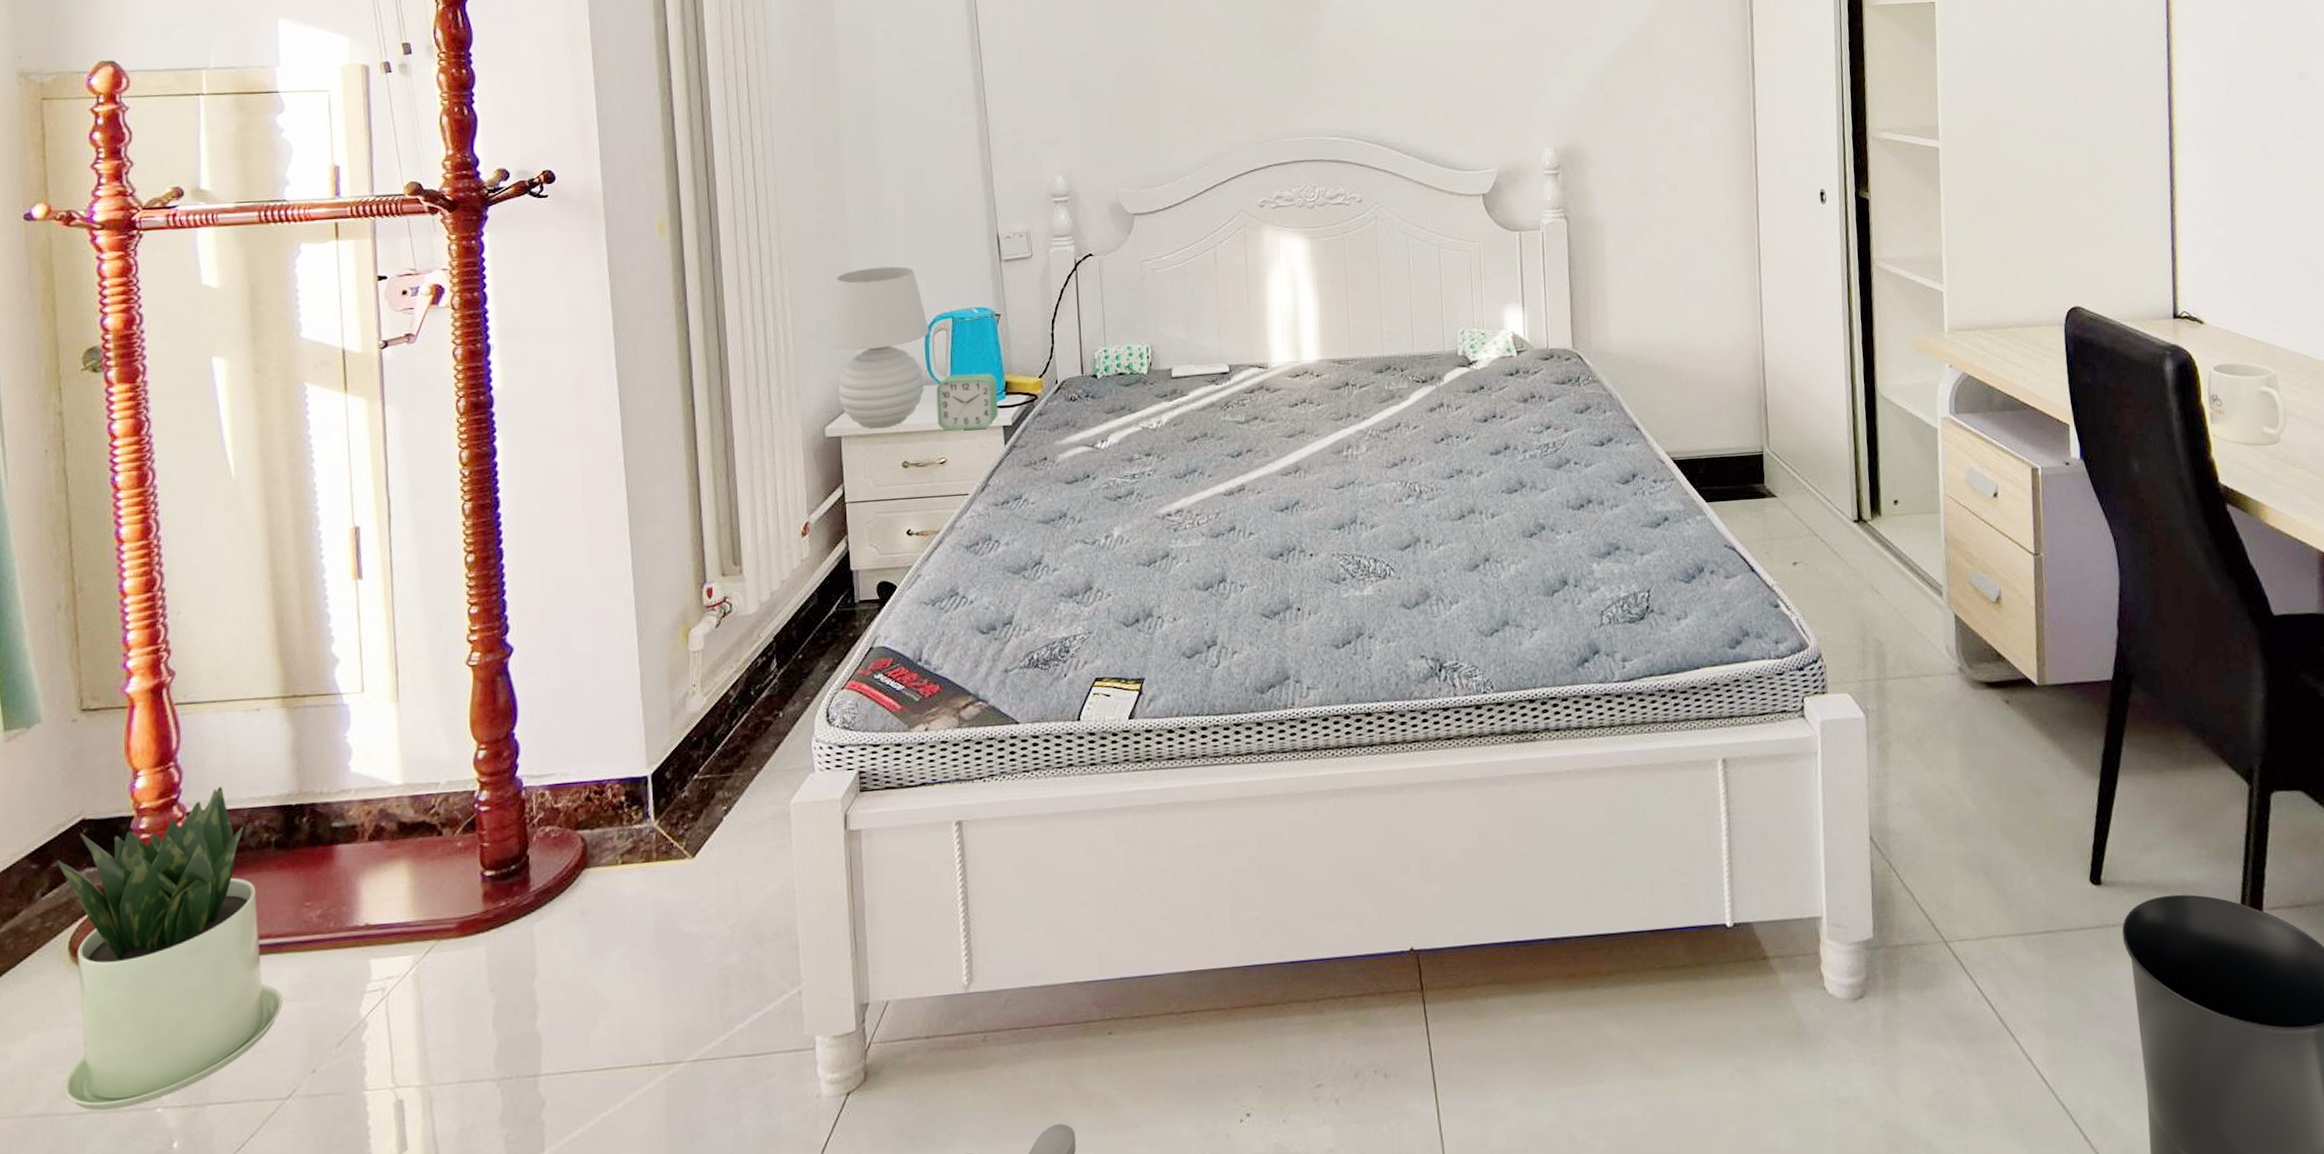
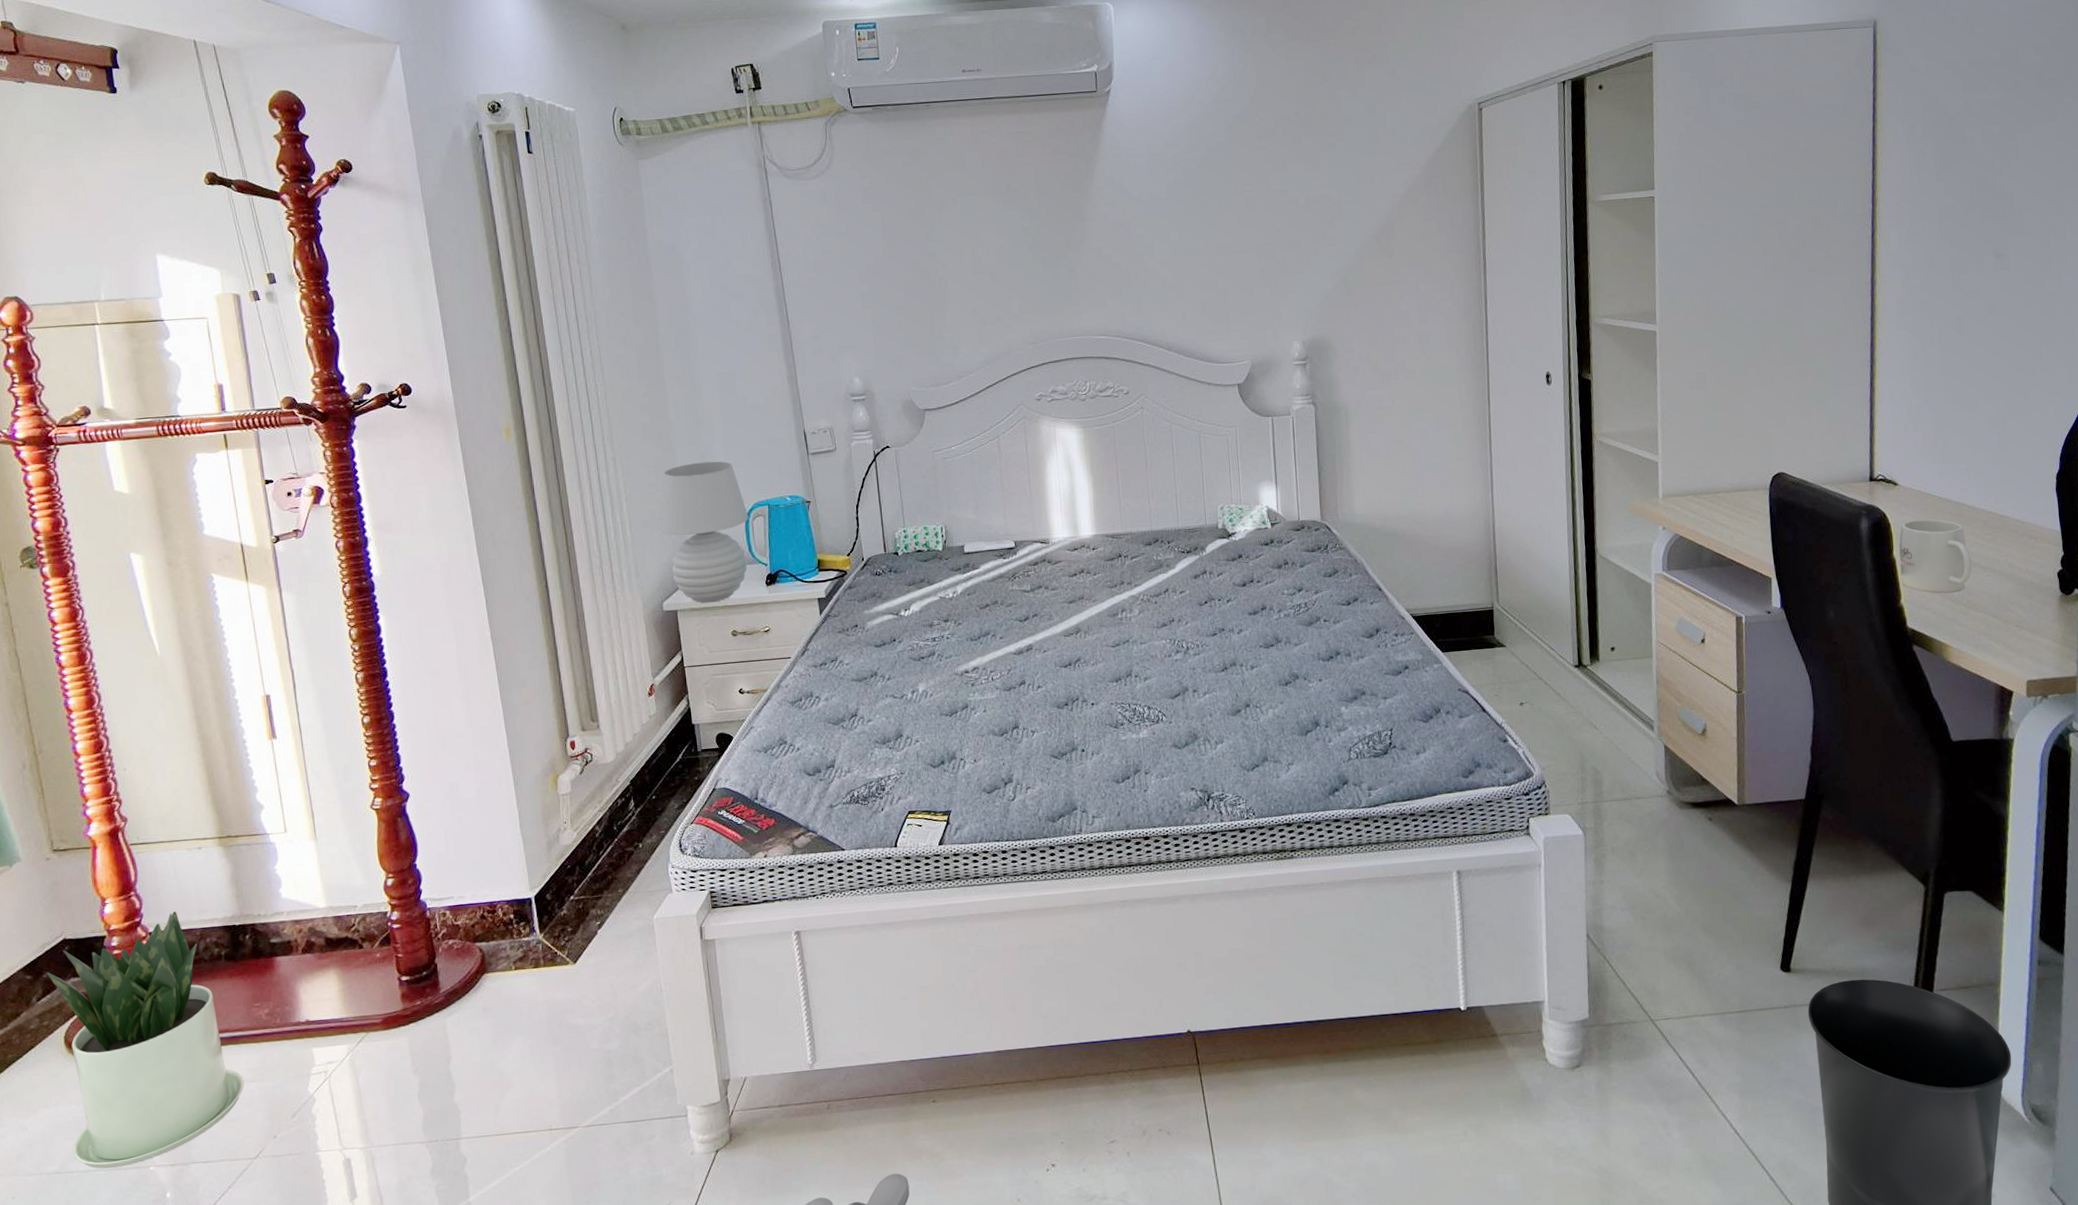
alarm clock: present [936,373,999,431] -> none [757,552,813,603]

